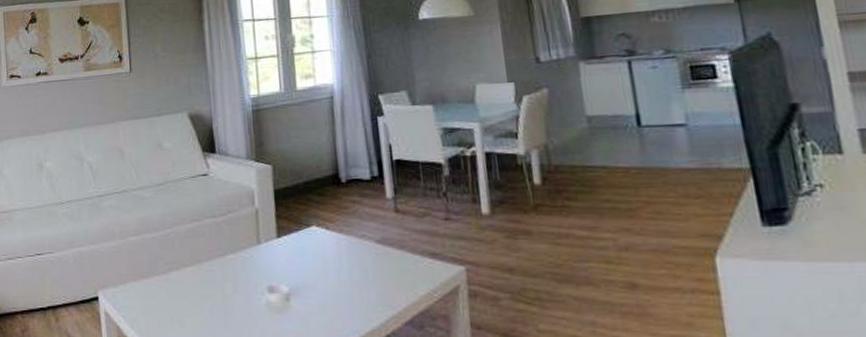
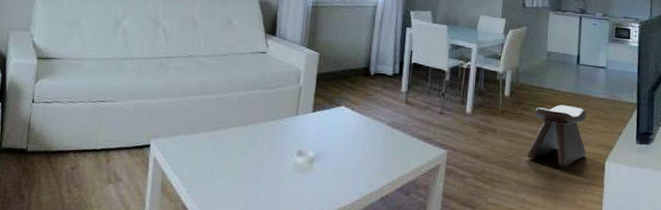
stool: none [583,185,681,269] -> present [527,104,586,165]

